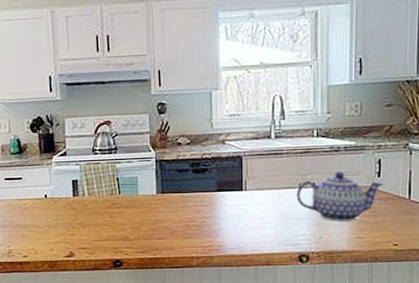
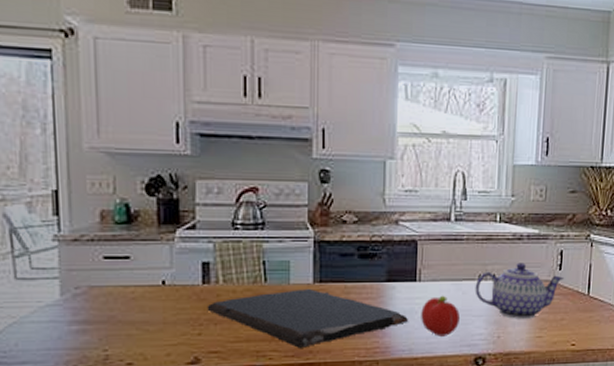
cutting board: none [77,199,238,246] -> present [207,289,409,348]
fruit: none [248,201,284,237] -> present [421,295,461,336]

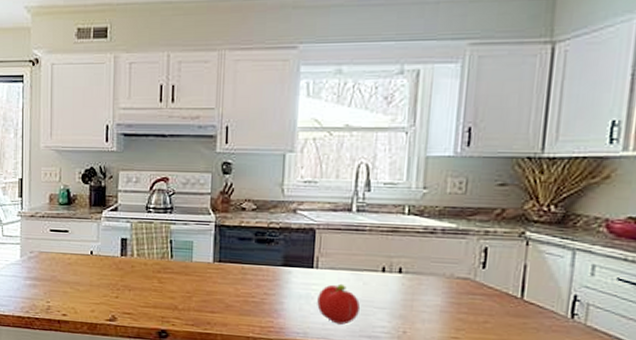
cutting board: present [207,289,409,348] -> none [123,267,305,319]
teapot: present [475,262,565,319] -> none [377,257,490,317]

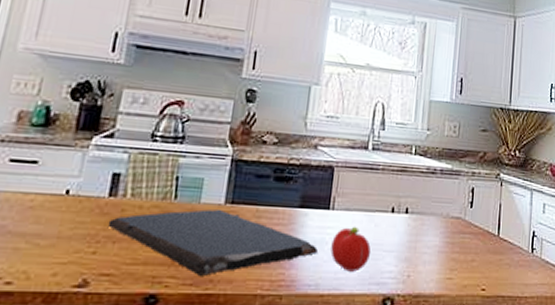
cutting board: none [123,267,305,319] -> present [107,209,319,276]

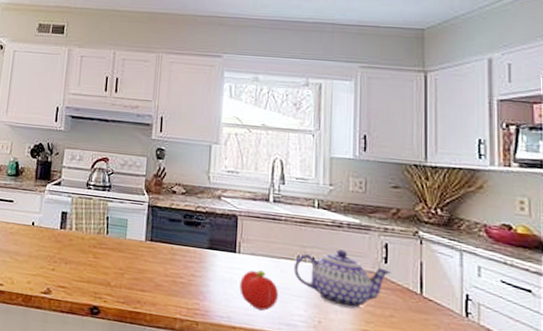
cutting board: present [107,209,319,276] -> none [61,243,228,297]
teapot: none [387,197,476,258] -> present [293,249,392,309]

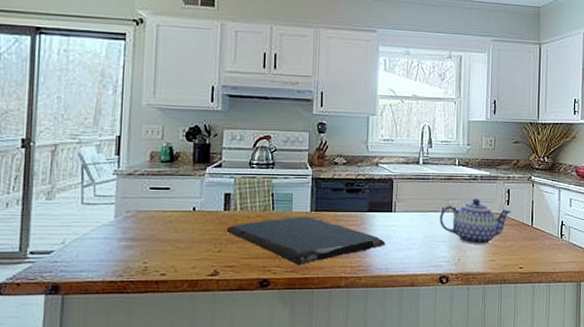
cutting board: none [61,243,228,297] -> present [226,217,386,265]
fruit: present [240,269,279,311] -> none [396,223,428,258]

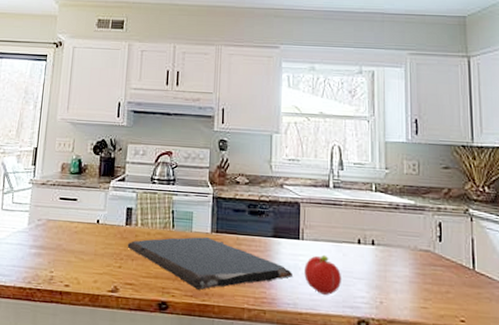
fruit: none [396,223,428,258] -> present [304,254,342,295]
teapot: present [439,198,512,245] -> none [355,230,446,288]

